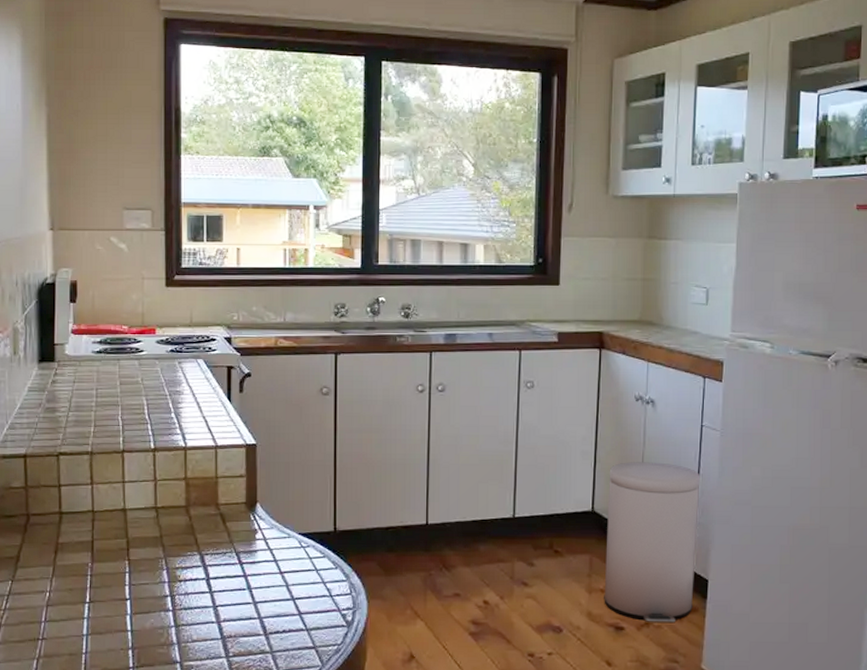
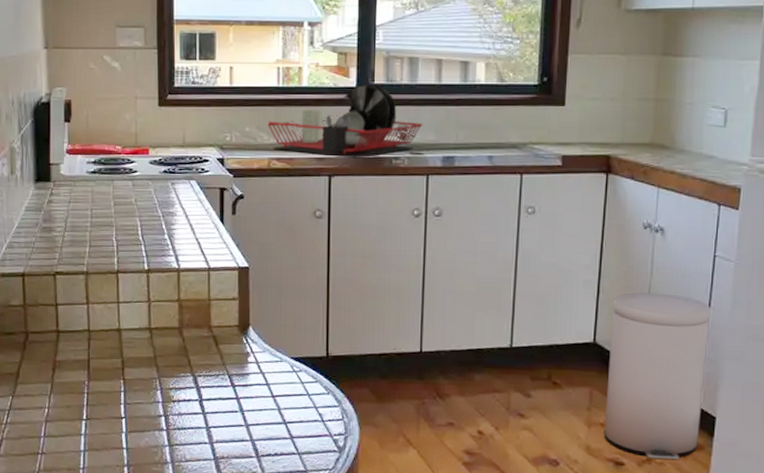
dish rack: none [274,266,426,336] -> present [267,85,423,158]

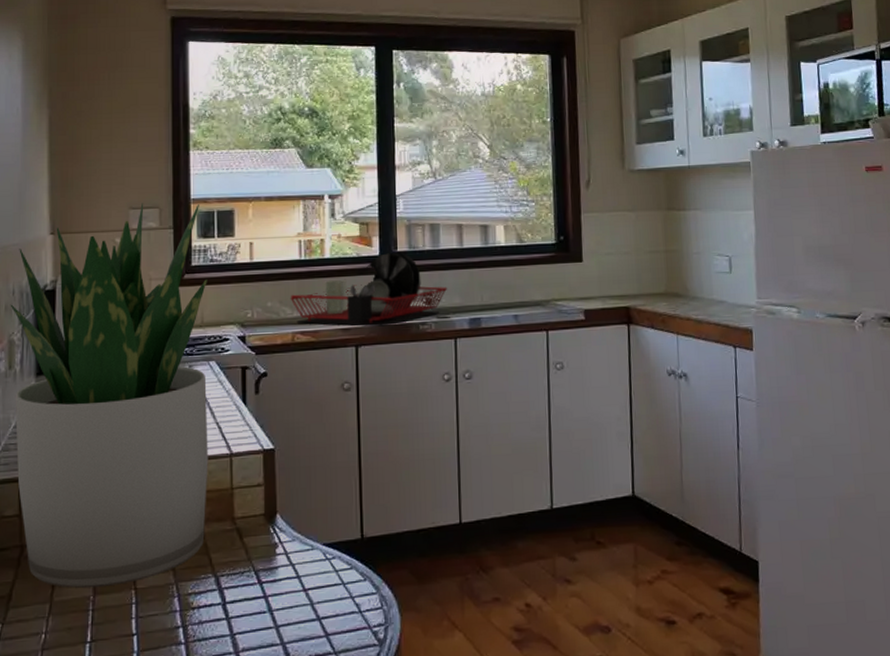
planter: none [10,22,189,375] -> present [10,203,209,589]
pedal bin: present [604,292,711,461] -> none [647,438,745,614]

